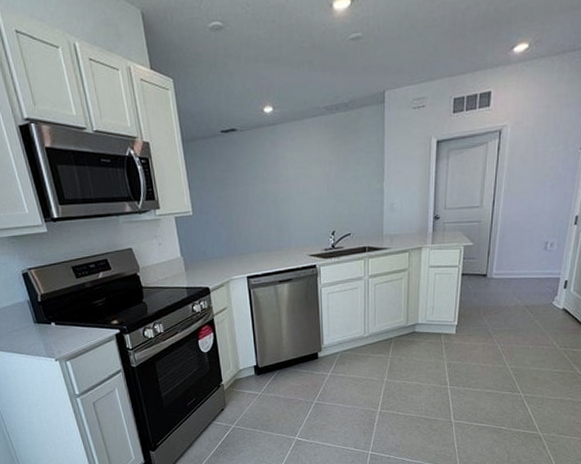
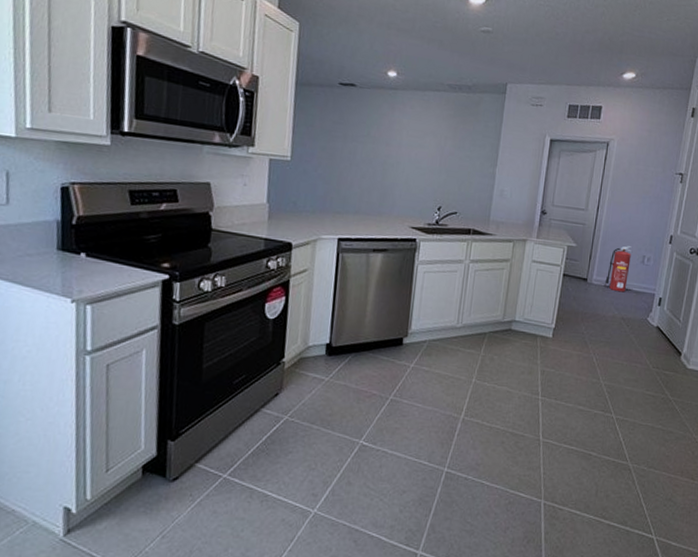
fire extinguisher: none [506,235,534,282] -> present [605,246,633,293]

